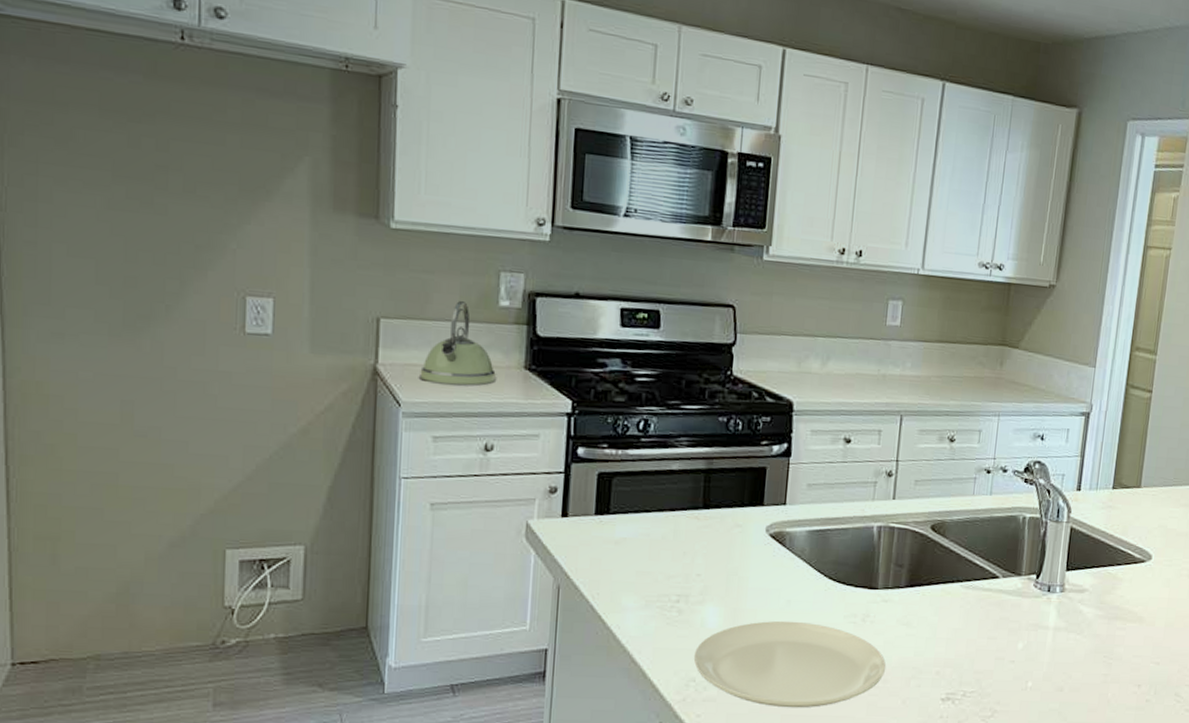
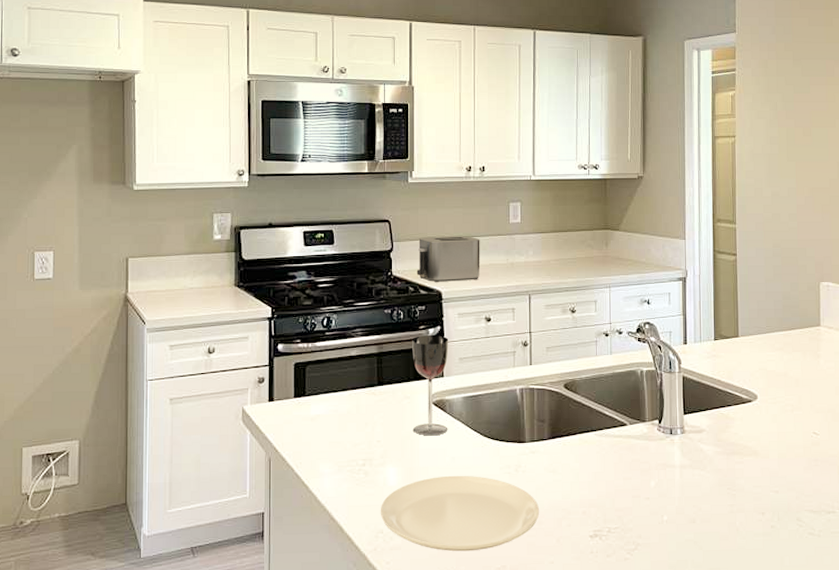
kettle: present [418,300,497,387] -> none [157,238,215,305]
wineglass: none [742,452,797,574] -> present [412,335,449,436]
toaster: none [763,331,848,392] -> present [416,236,480,283]

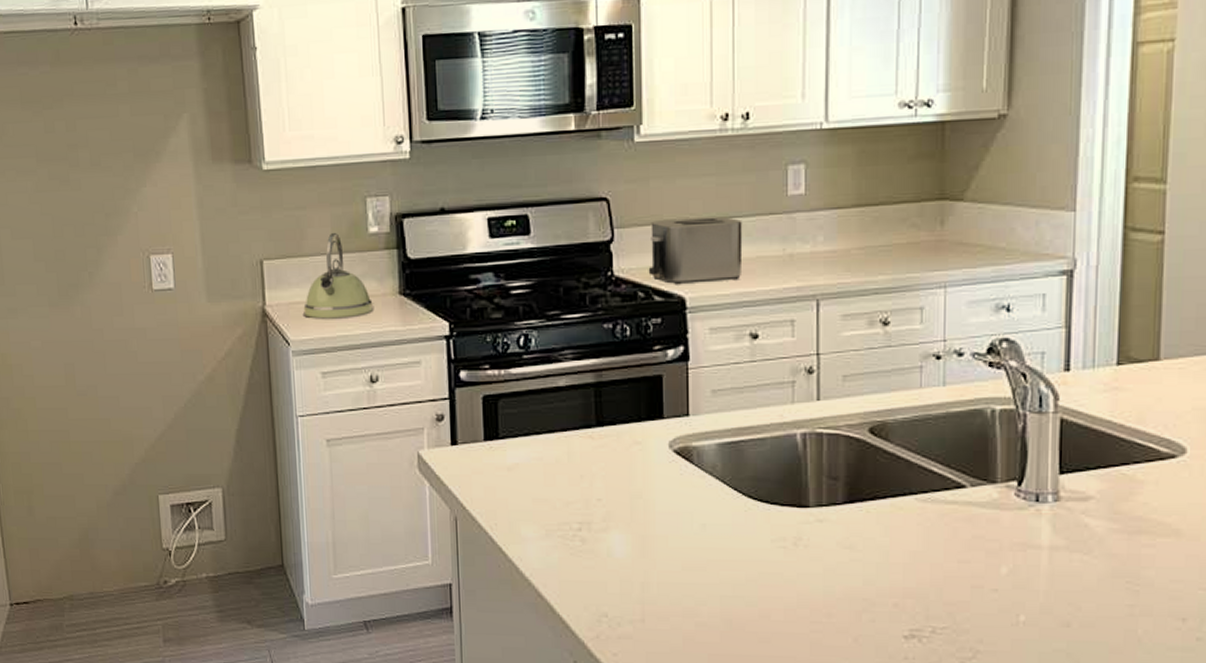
kettle: none [157,238,215,305] -> present [302,232,374,320]
plate: present [380,475,540,552] -> none [603,547,829,647]
wineglass: present [412,335,449,436] -> none [643,359,696,495]

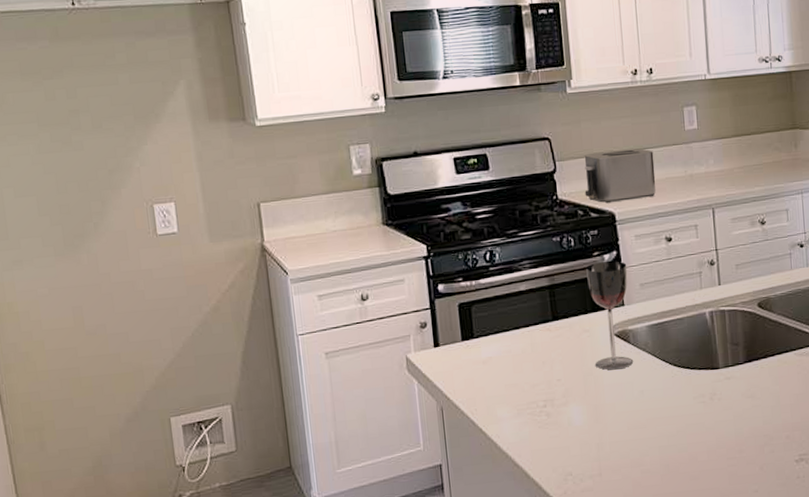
kettle: present [302,232,374,320] -> none [298,176,362,251]
wineglass: none [643,359,696,495] -> present [586,261,634,370]

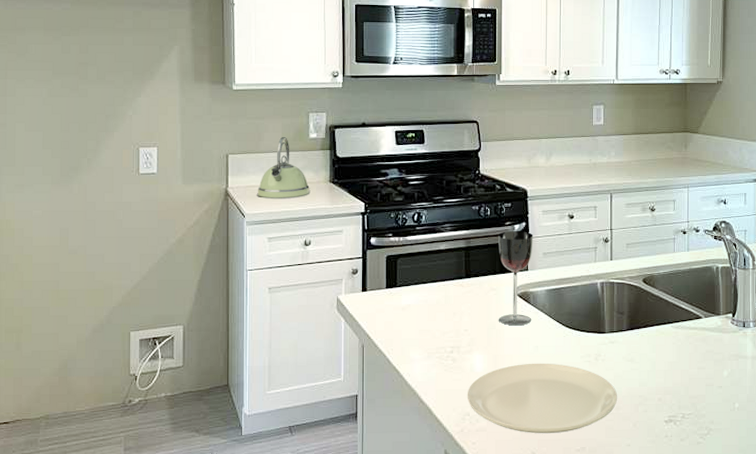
kettle: none [298,176,362,251] -> present [256,136,311,200]
plate: none [567,408,740,489] -> present [467,363,618,434]
toaster: present [584,148,657,204] -> none [503,137,564,181]

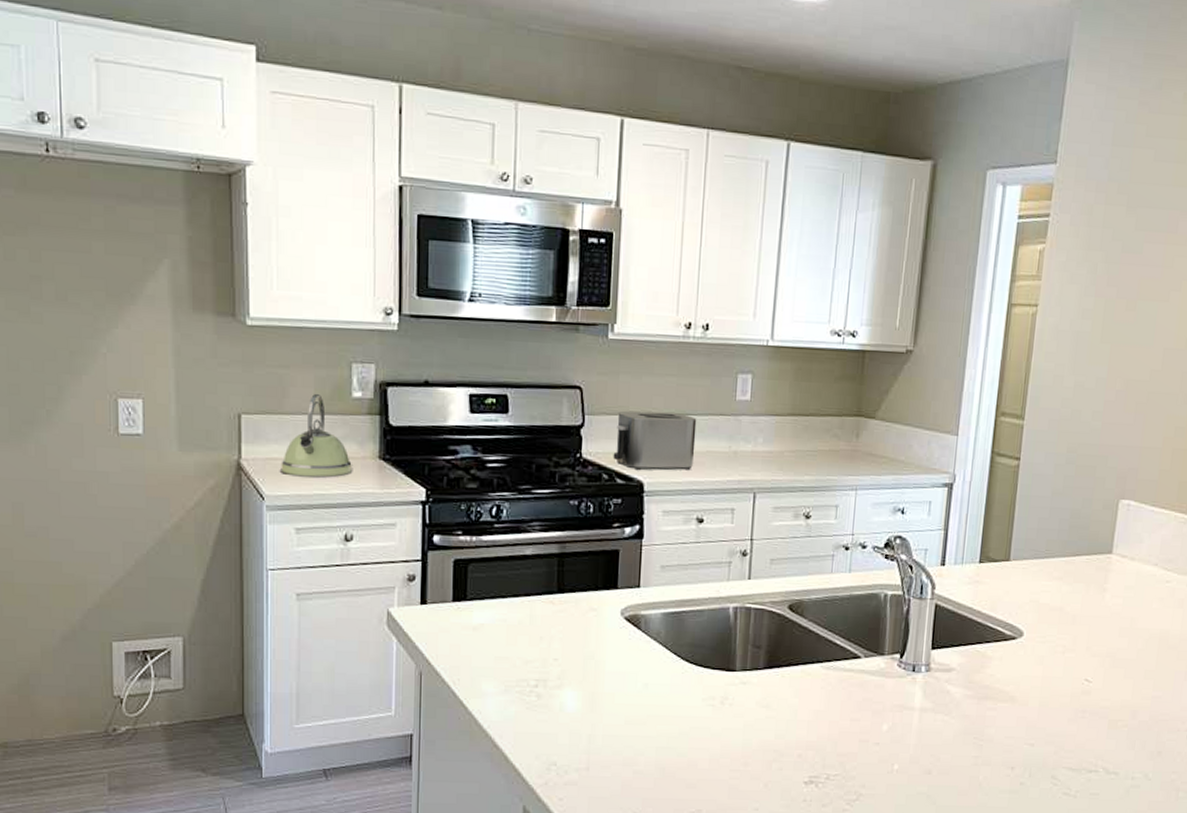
plate: present [467,363,618,434] -> none [554,704,747,792]
wineglass: present [498,231,533,326] -> none [598,535,649,657]
toaster: none [503,137,564,181] -> present [613,411,697,471]

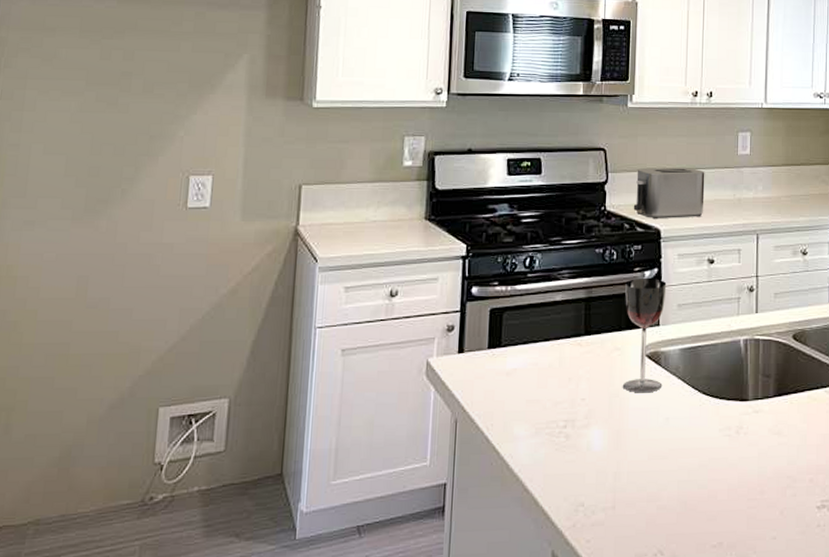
kettle: present [279,393,353,479] -> none [333,164,401,240]
wineglass: none [598,535,649,657] -> present [622,279,667,393]

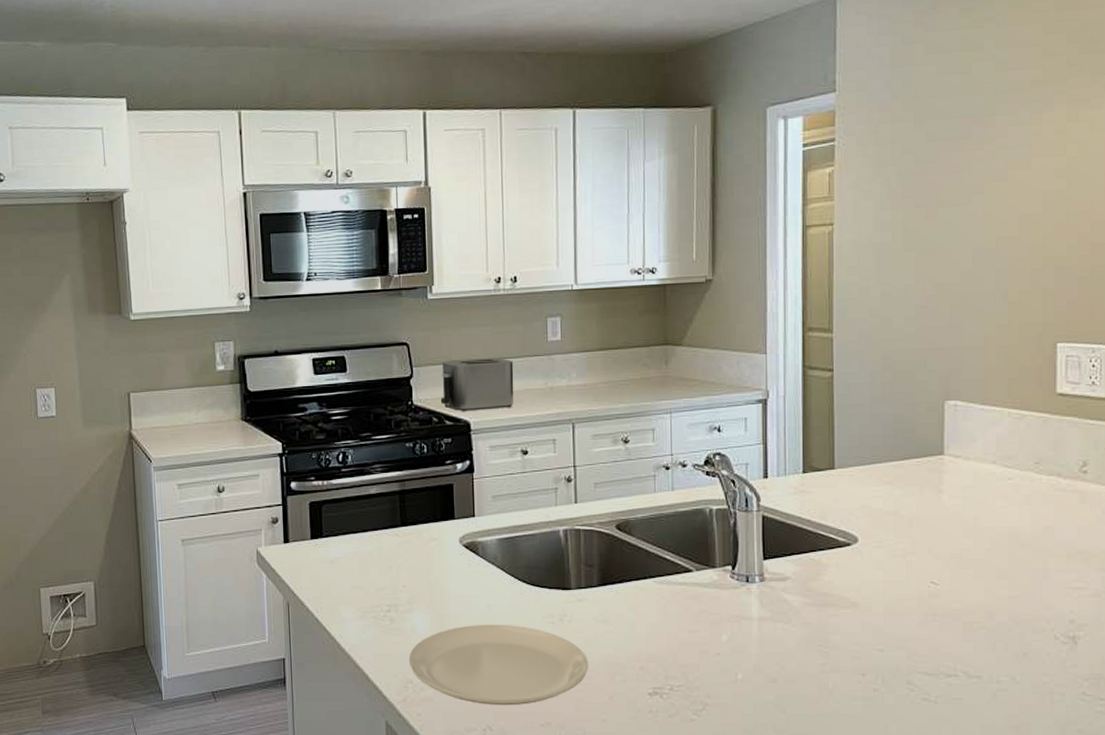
plate: none [581,438,762,527] -> present [408,624,589,706]
wineglass: present [622,279,667,393] -> none [438,471,482,581]

